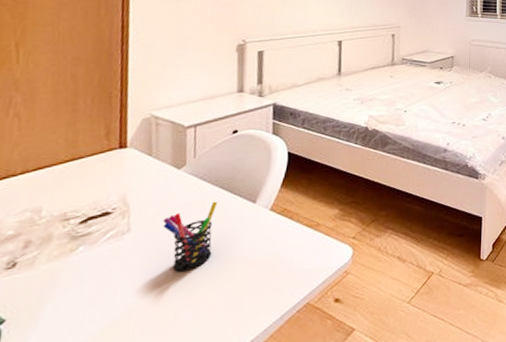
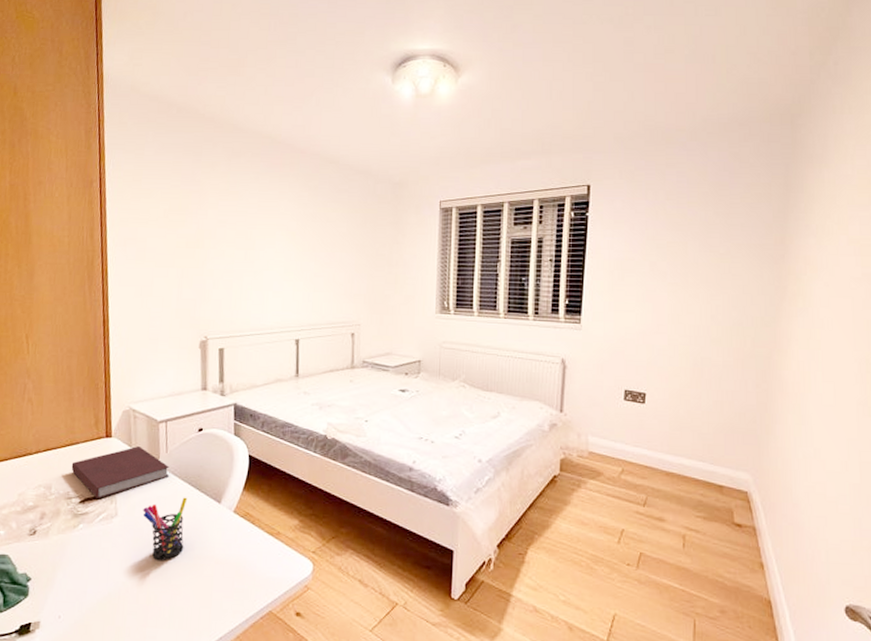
notebook: none [70,155,197,217] -> present [71,446,169,500]

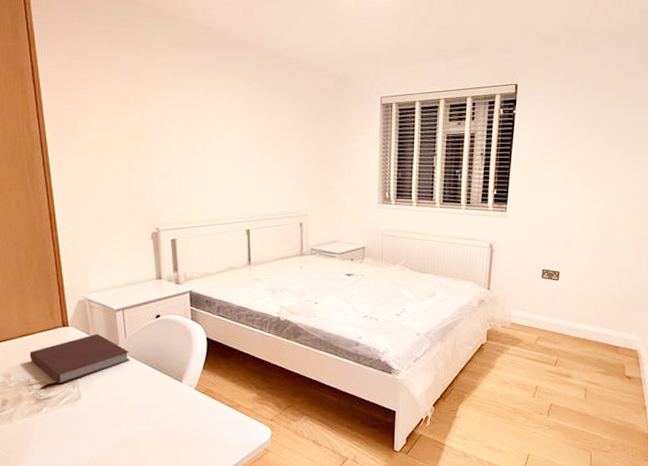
pen holder: present [142,497,188,560] -> none [106,378,149,435]

